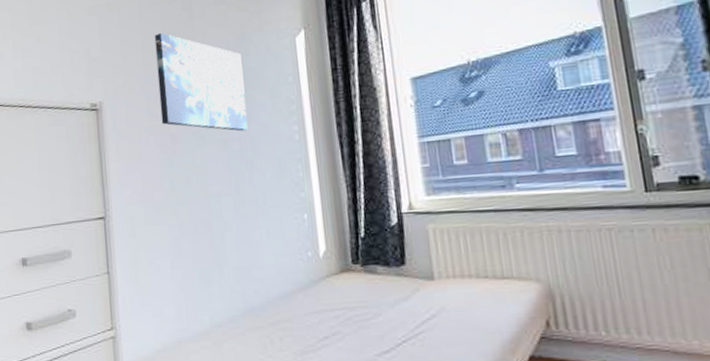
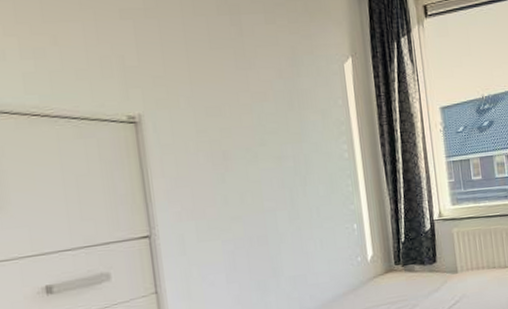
wall art: present [154,32,248,132] -> none [200,46,301,149]

